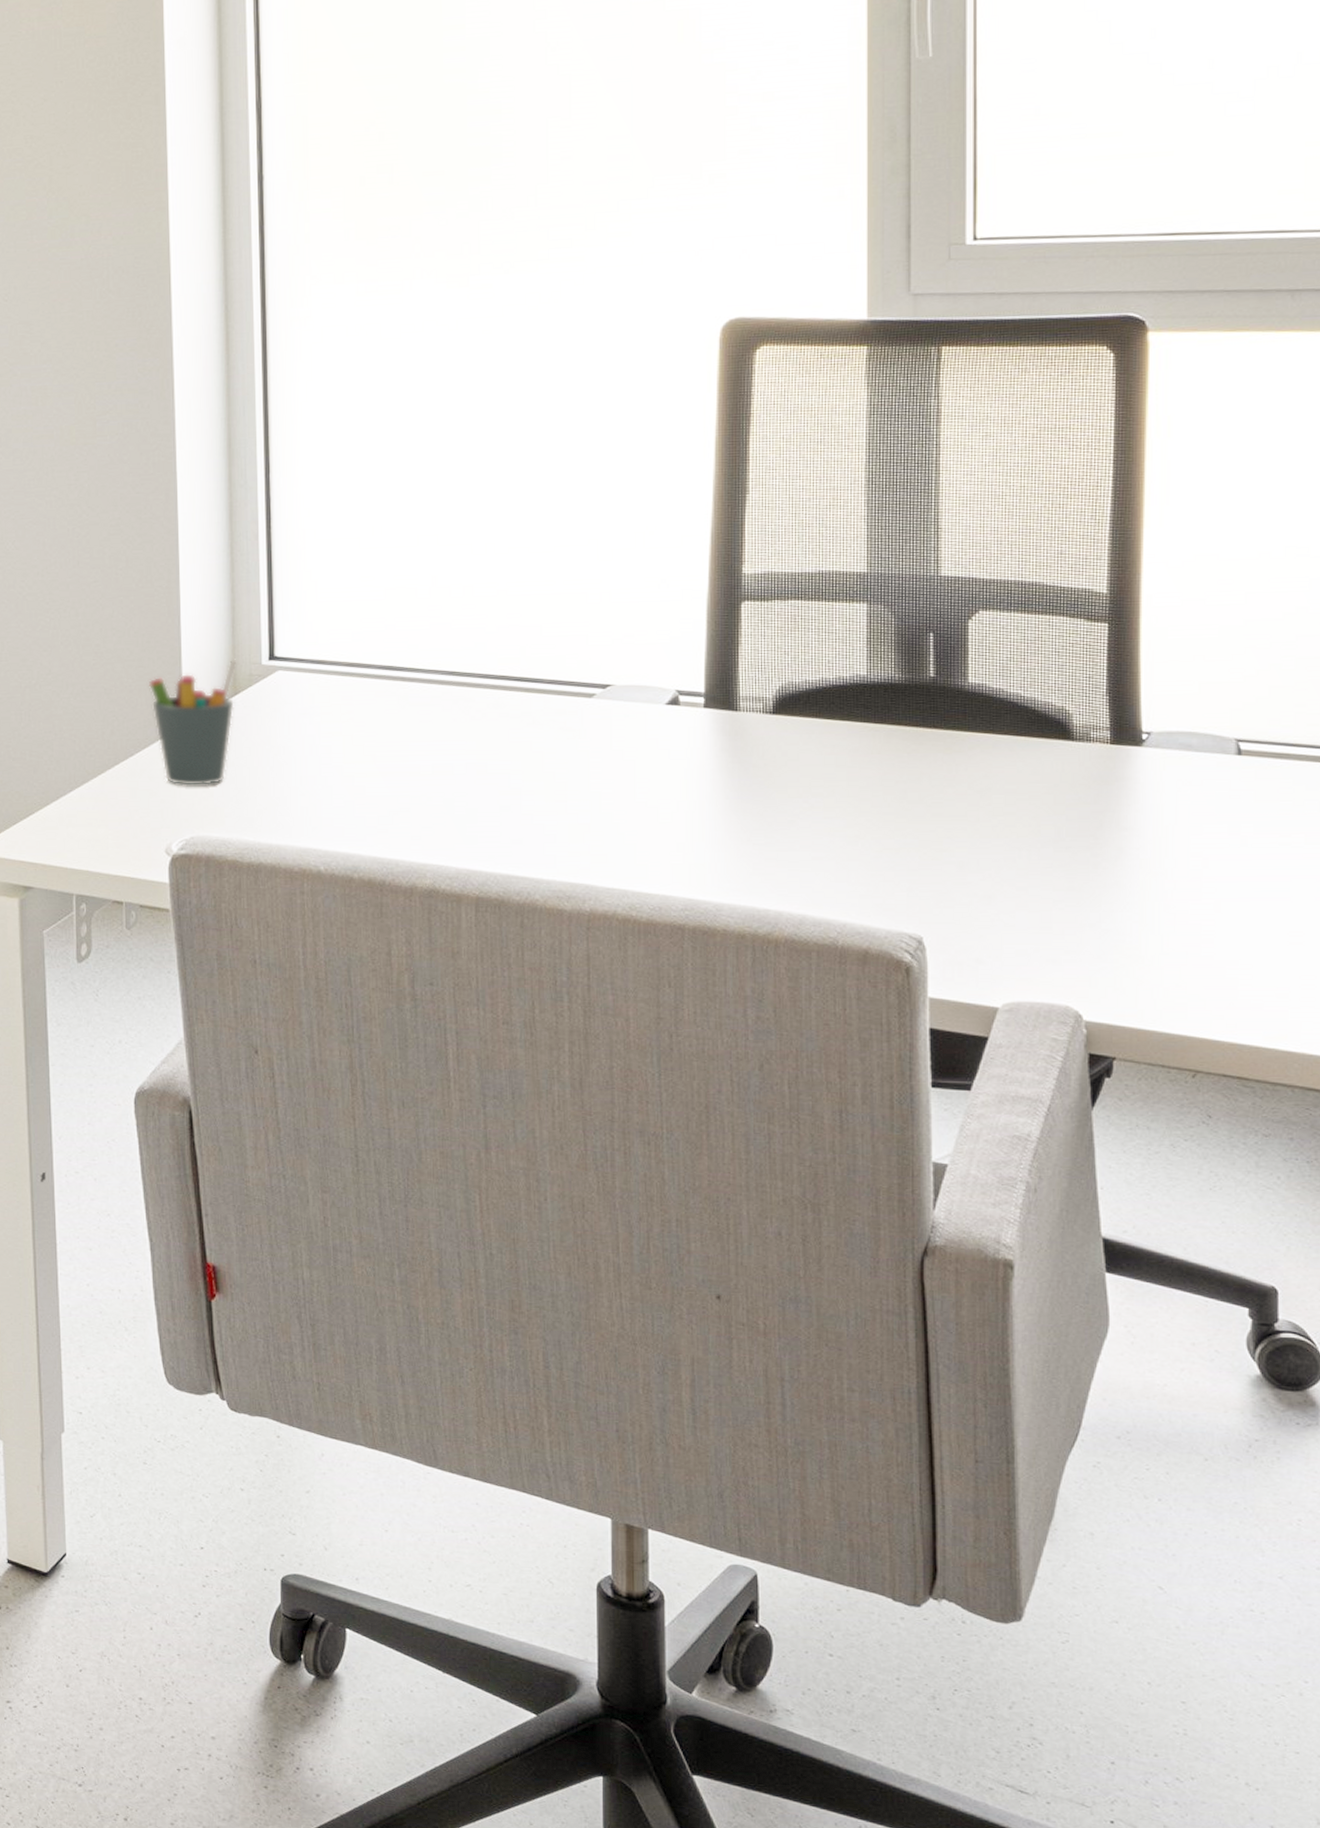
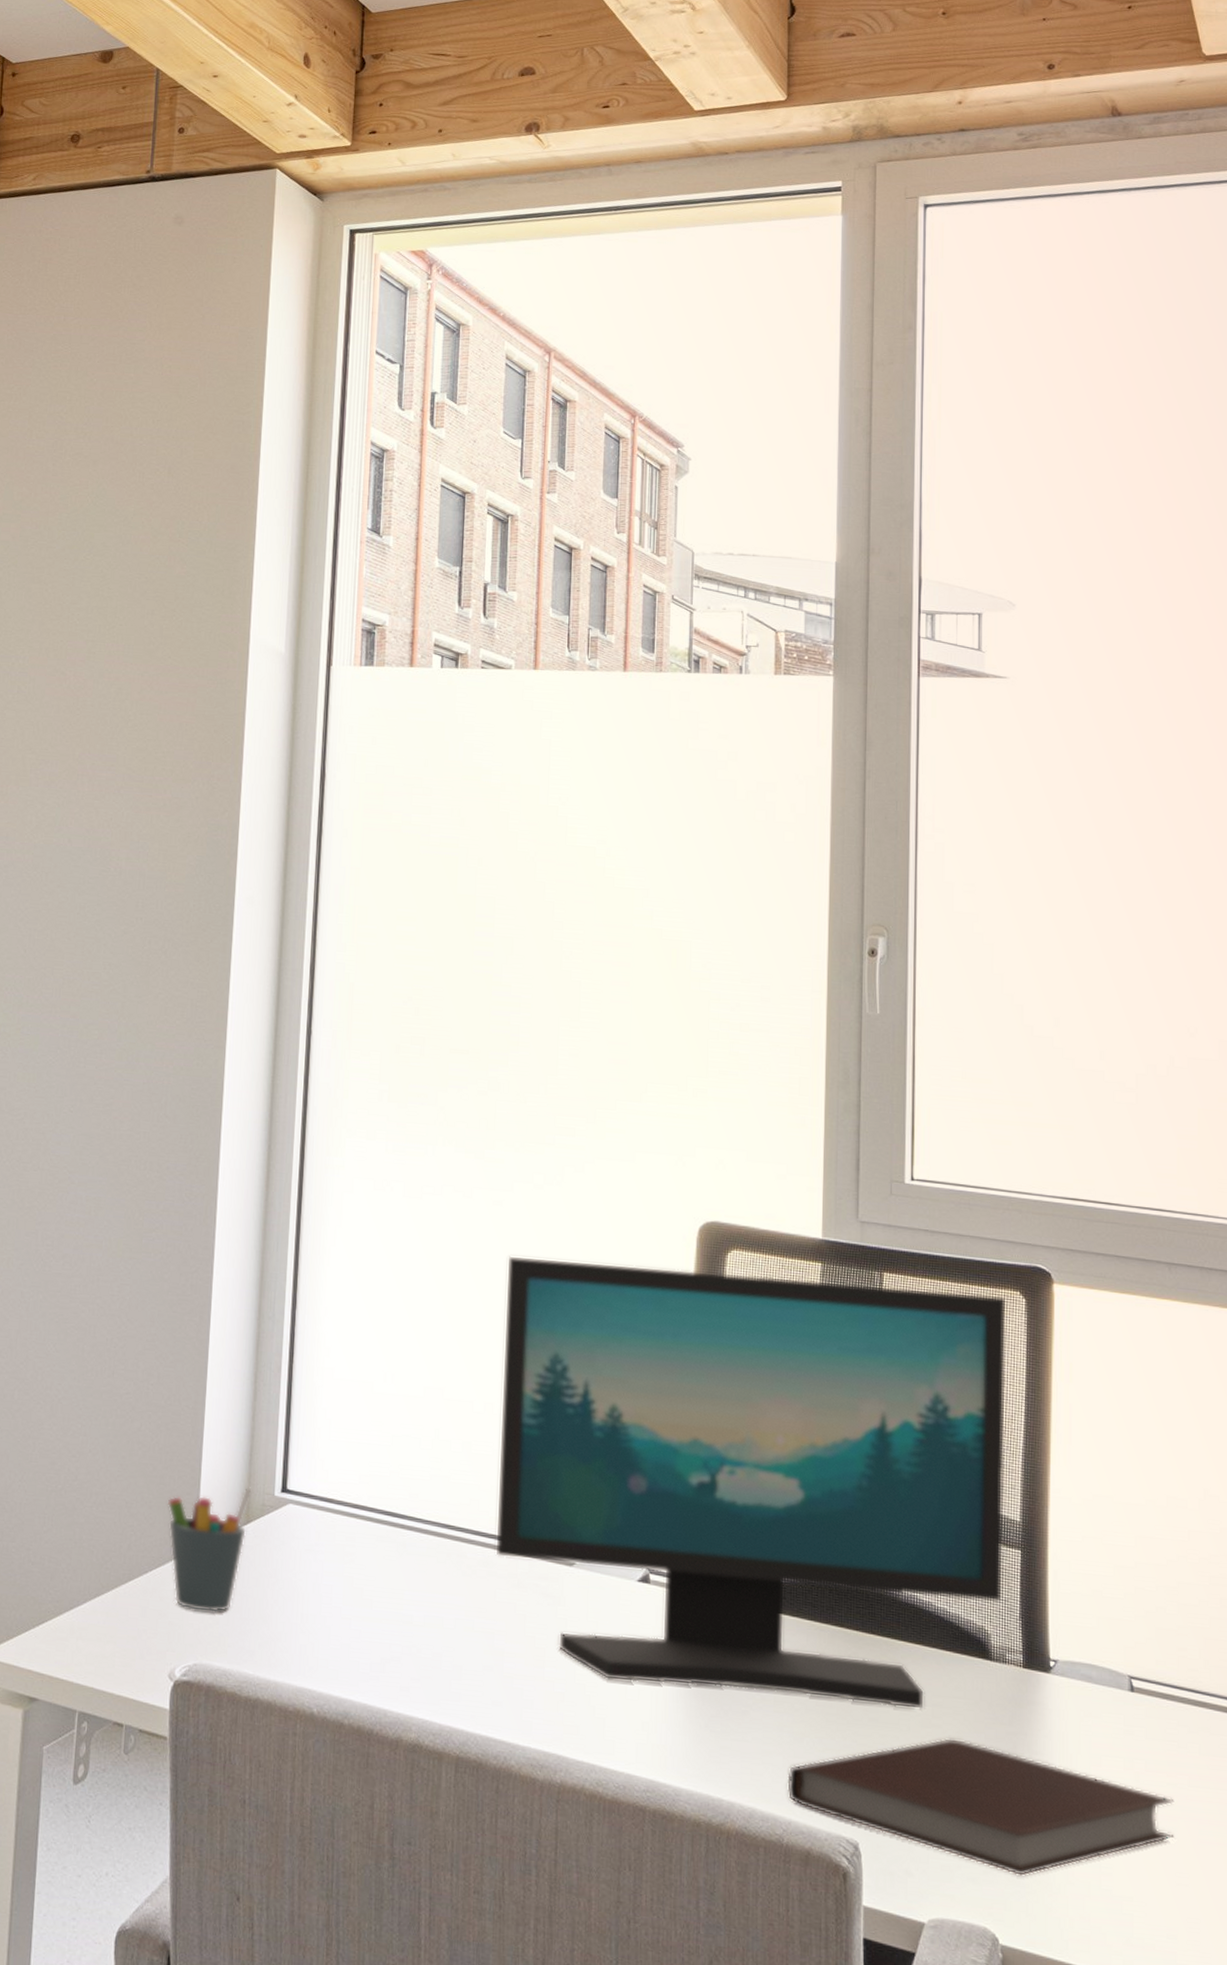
computer monitor: none [504,353,1089,806] -> present [497,1256,1005,1710]
notebook: none [841,823,1288,953] -> present [787,1737,1174,1877]

